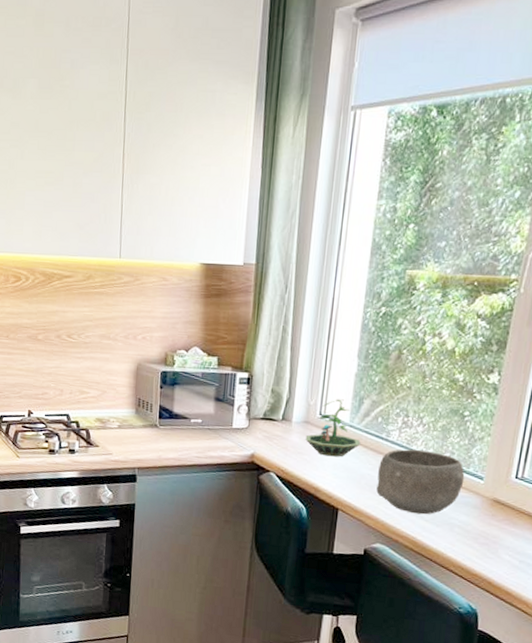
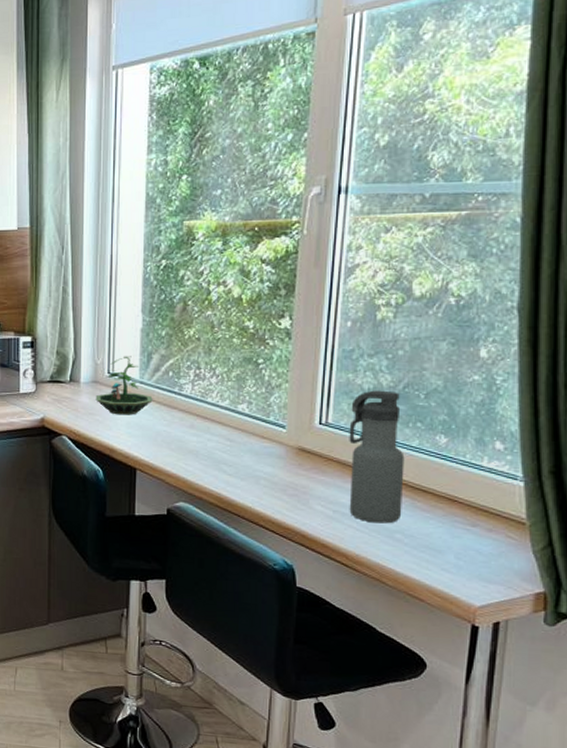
bowl: present [376,449,465,515] -> none [174,401,266,469]

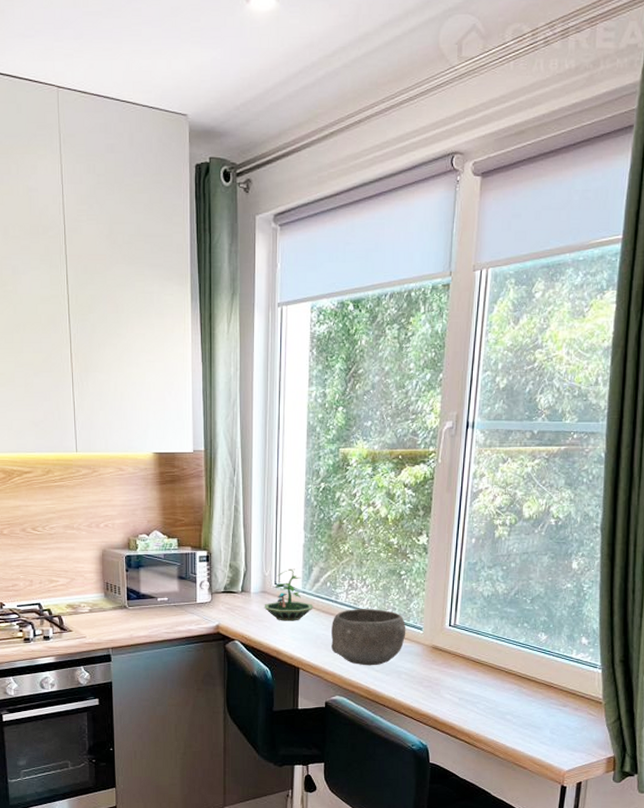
bowl: none [174,401,266,469] -> present [331,608,406,666]
water bottle: present [349,390,405,524] -> none [471,597,514,707]

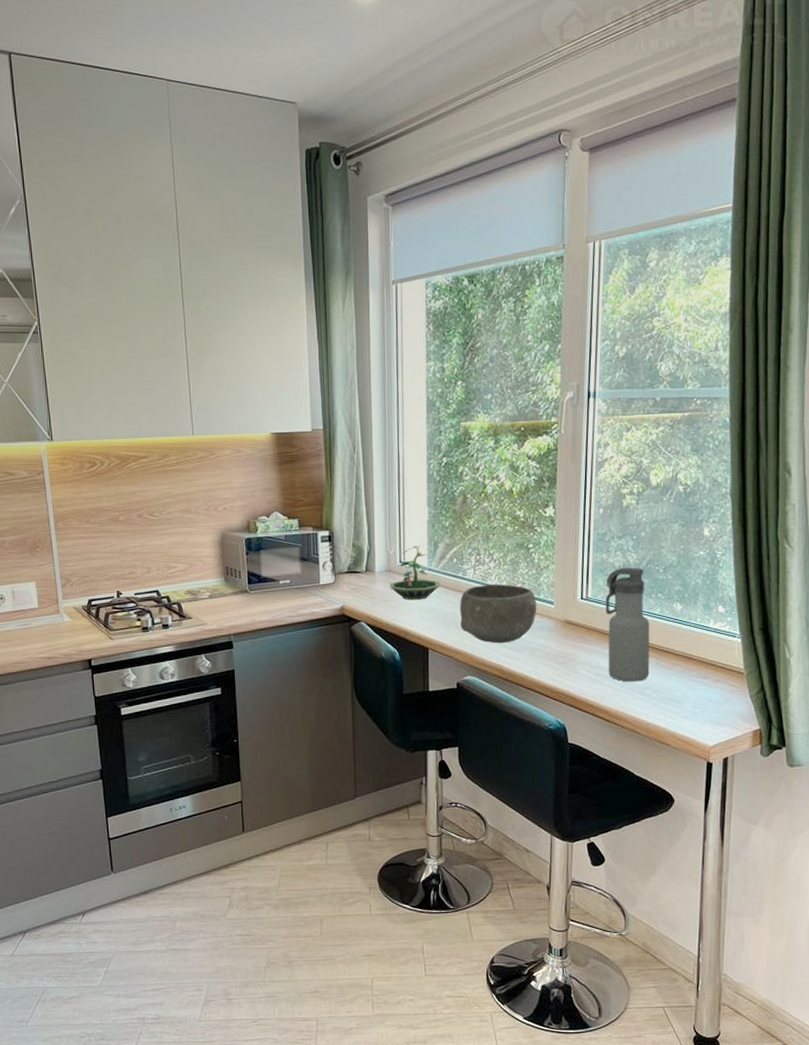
water bottle: none [471,597,514,707] -> present [605,567,650,682]

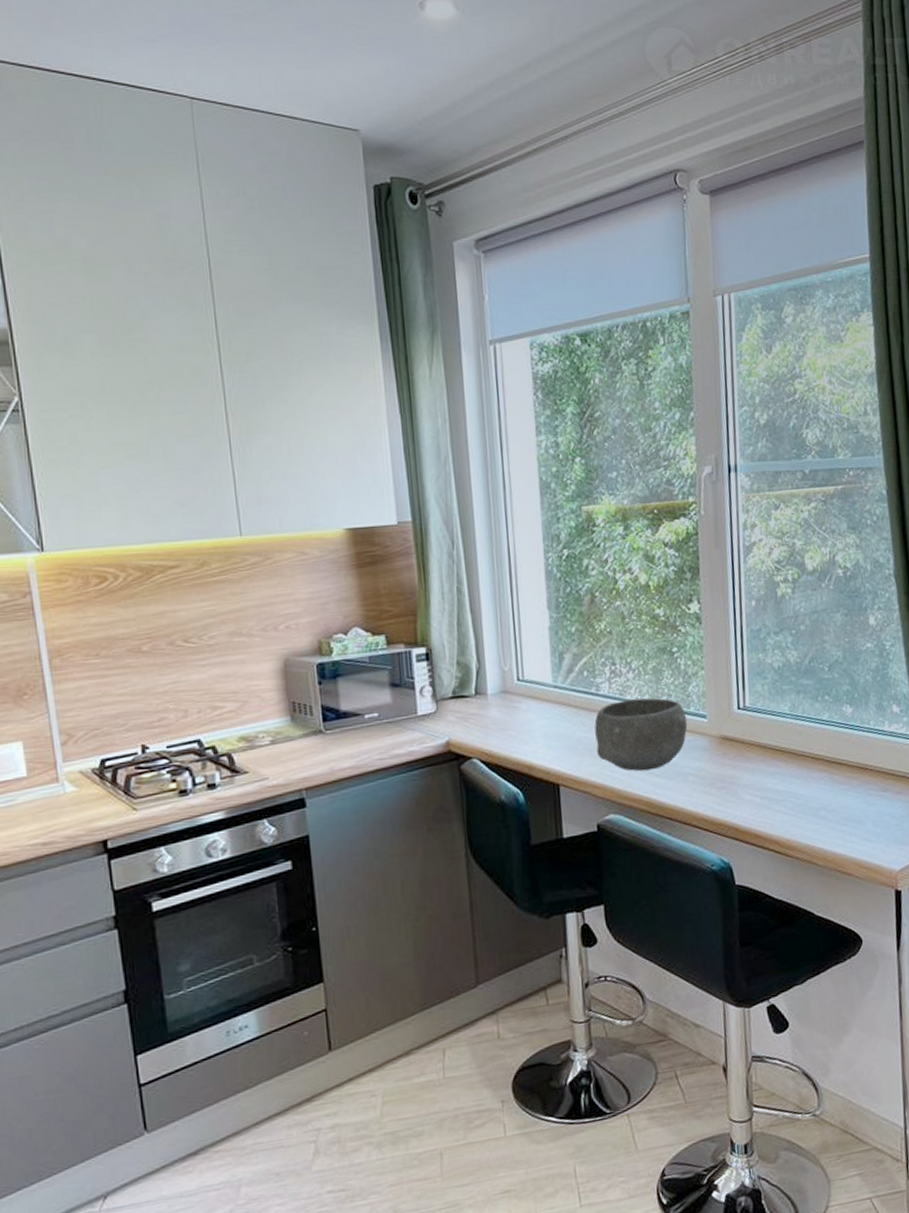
terrarium: present [389,545,440,600] -> none [506,658,570,727]
water bottle: present [605,567,650,682] -> none [764,667,823,804]

